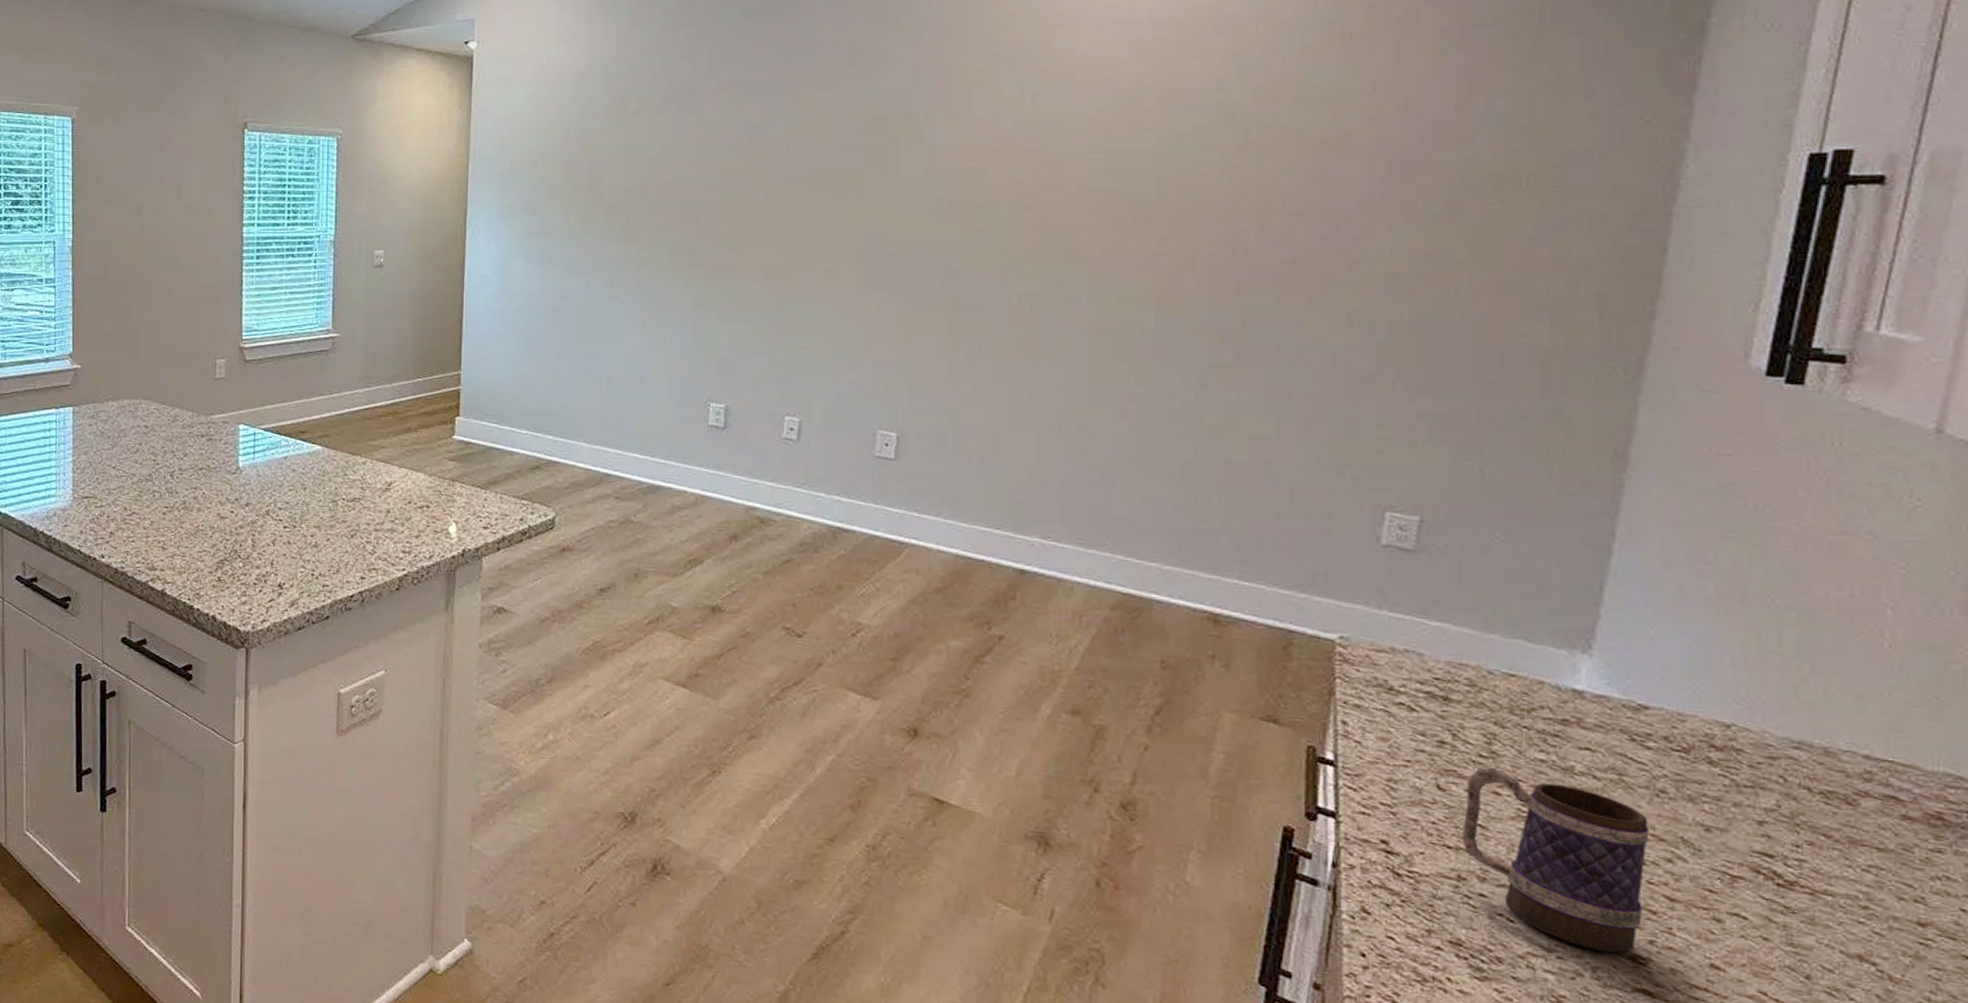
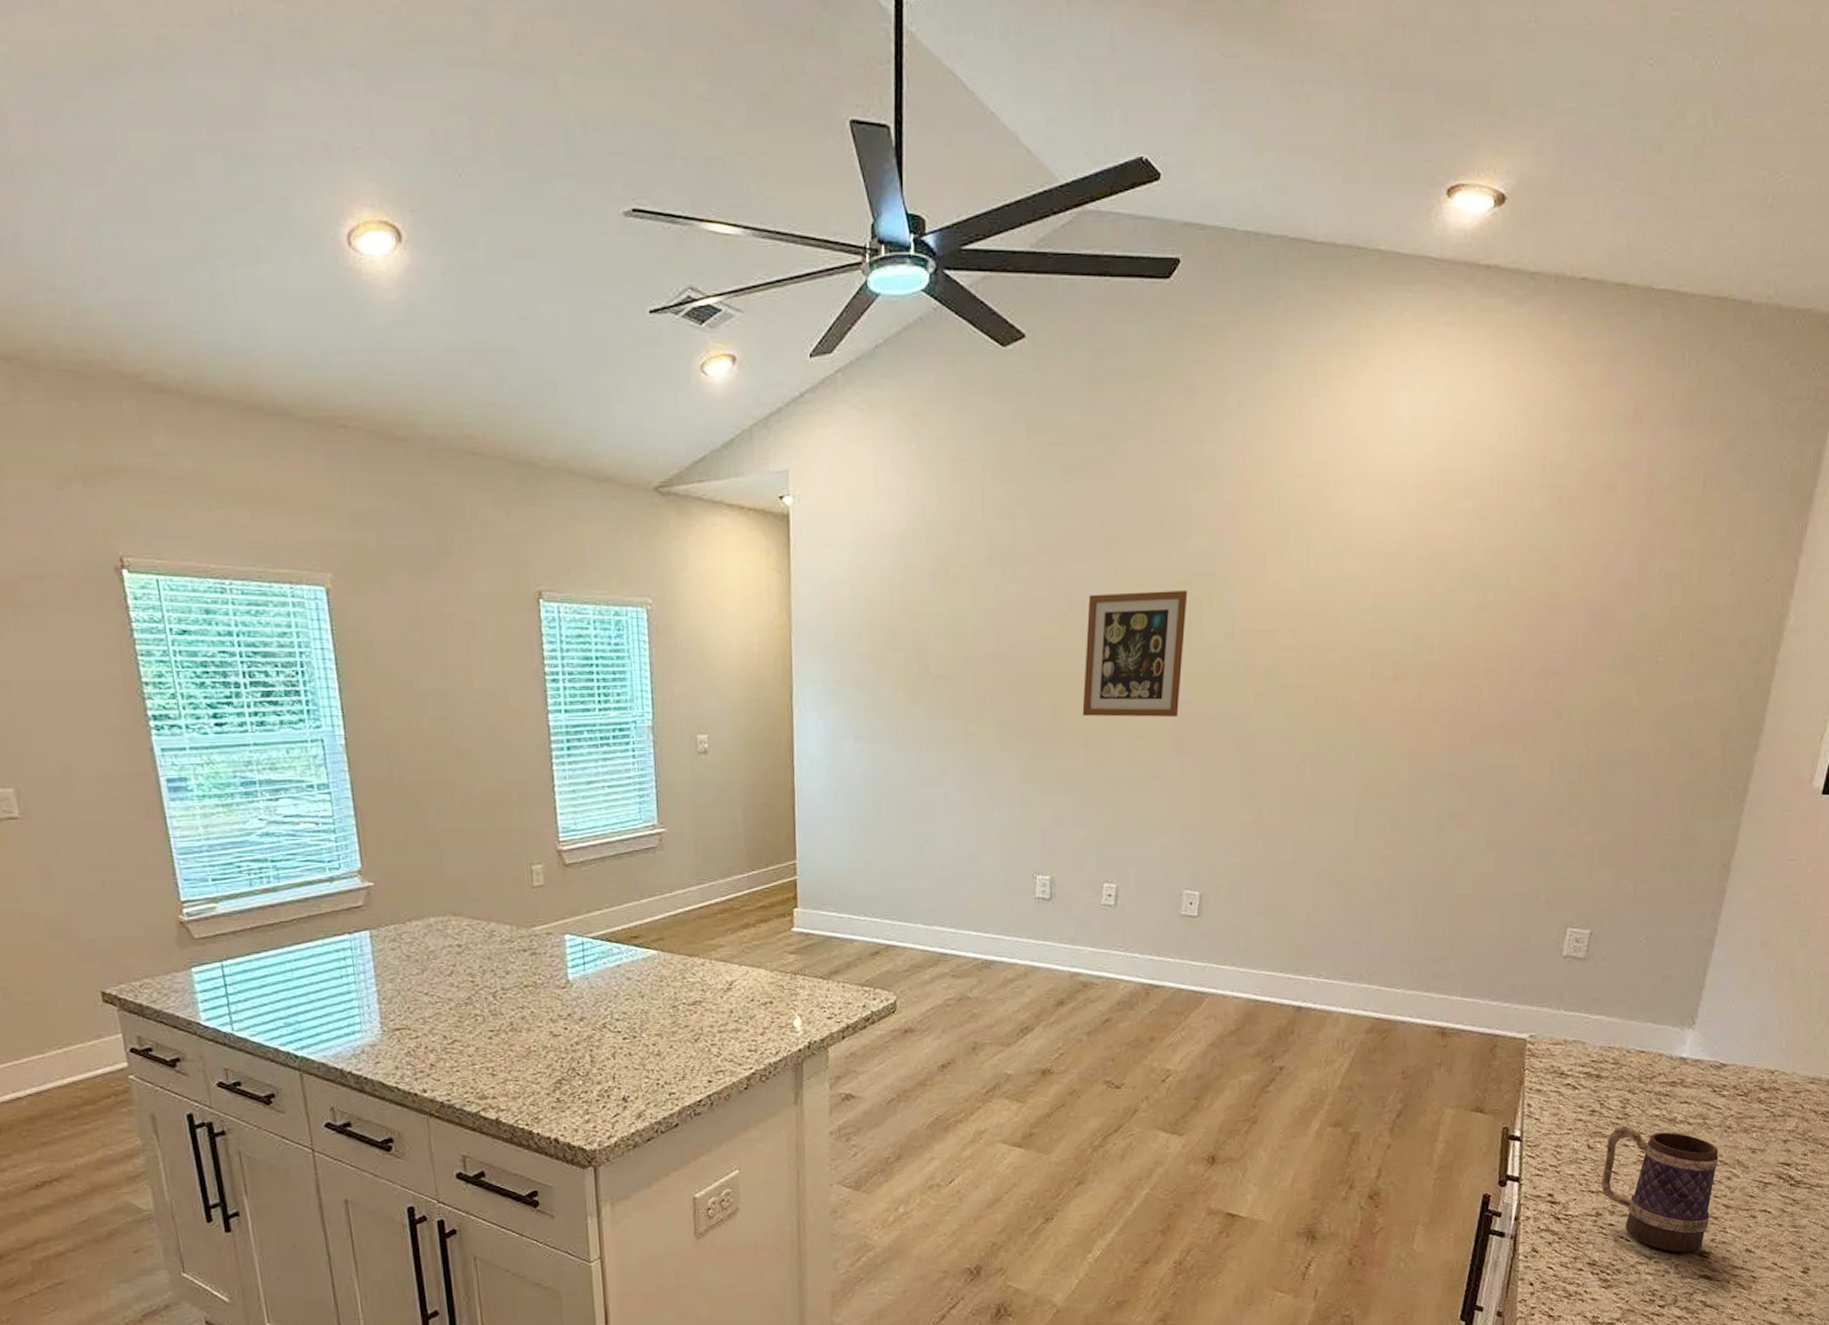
wall art: none [763,127,882,252] -> present [1082,590,1188,718]

